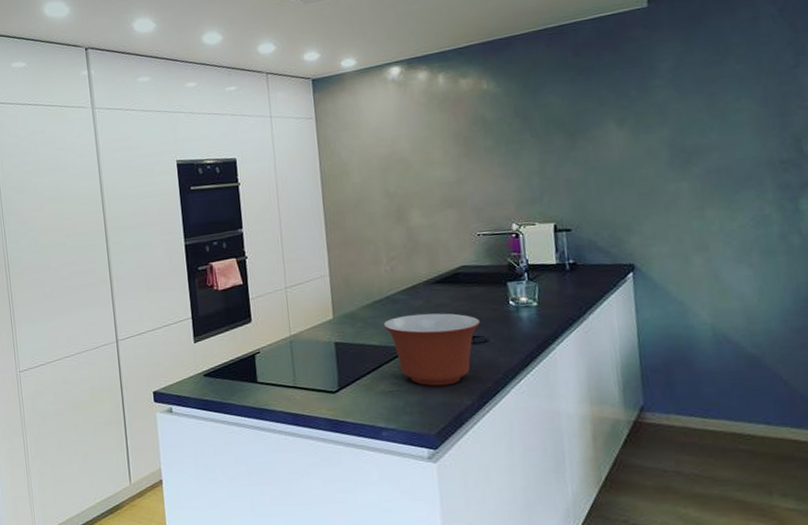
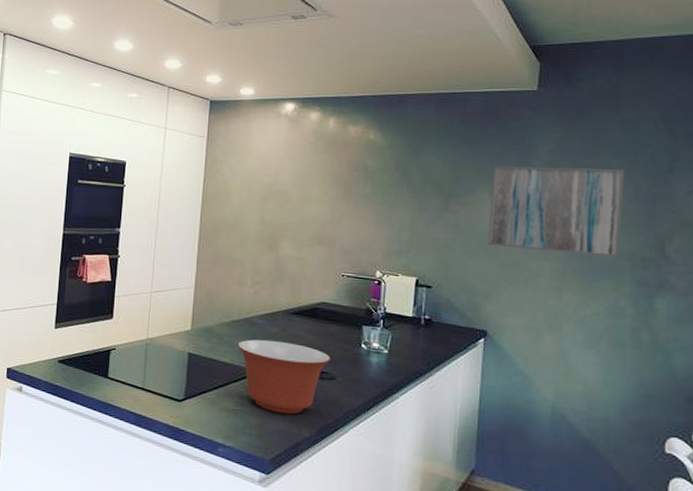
wall art: none [615,72,757,177] -> present [488,166,625,258]

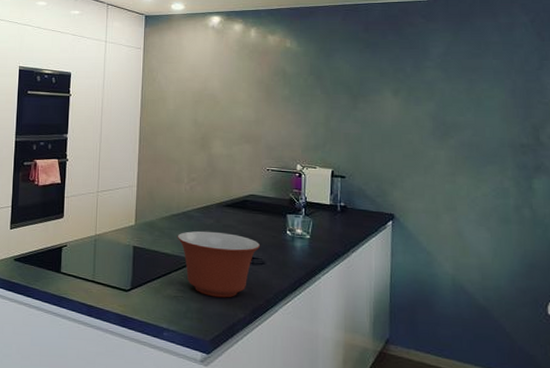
wall art: present [488,166,625,258] -> none [391,67,504,145]

